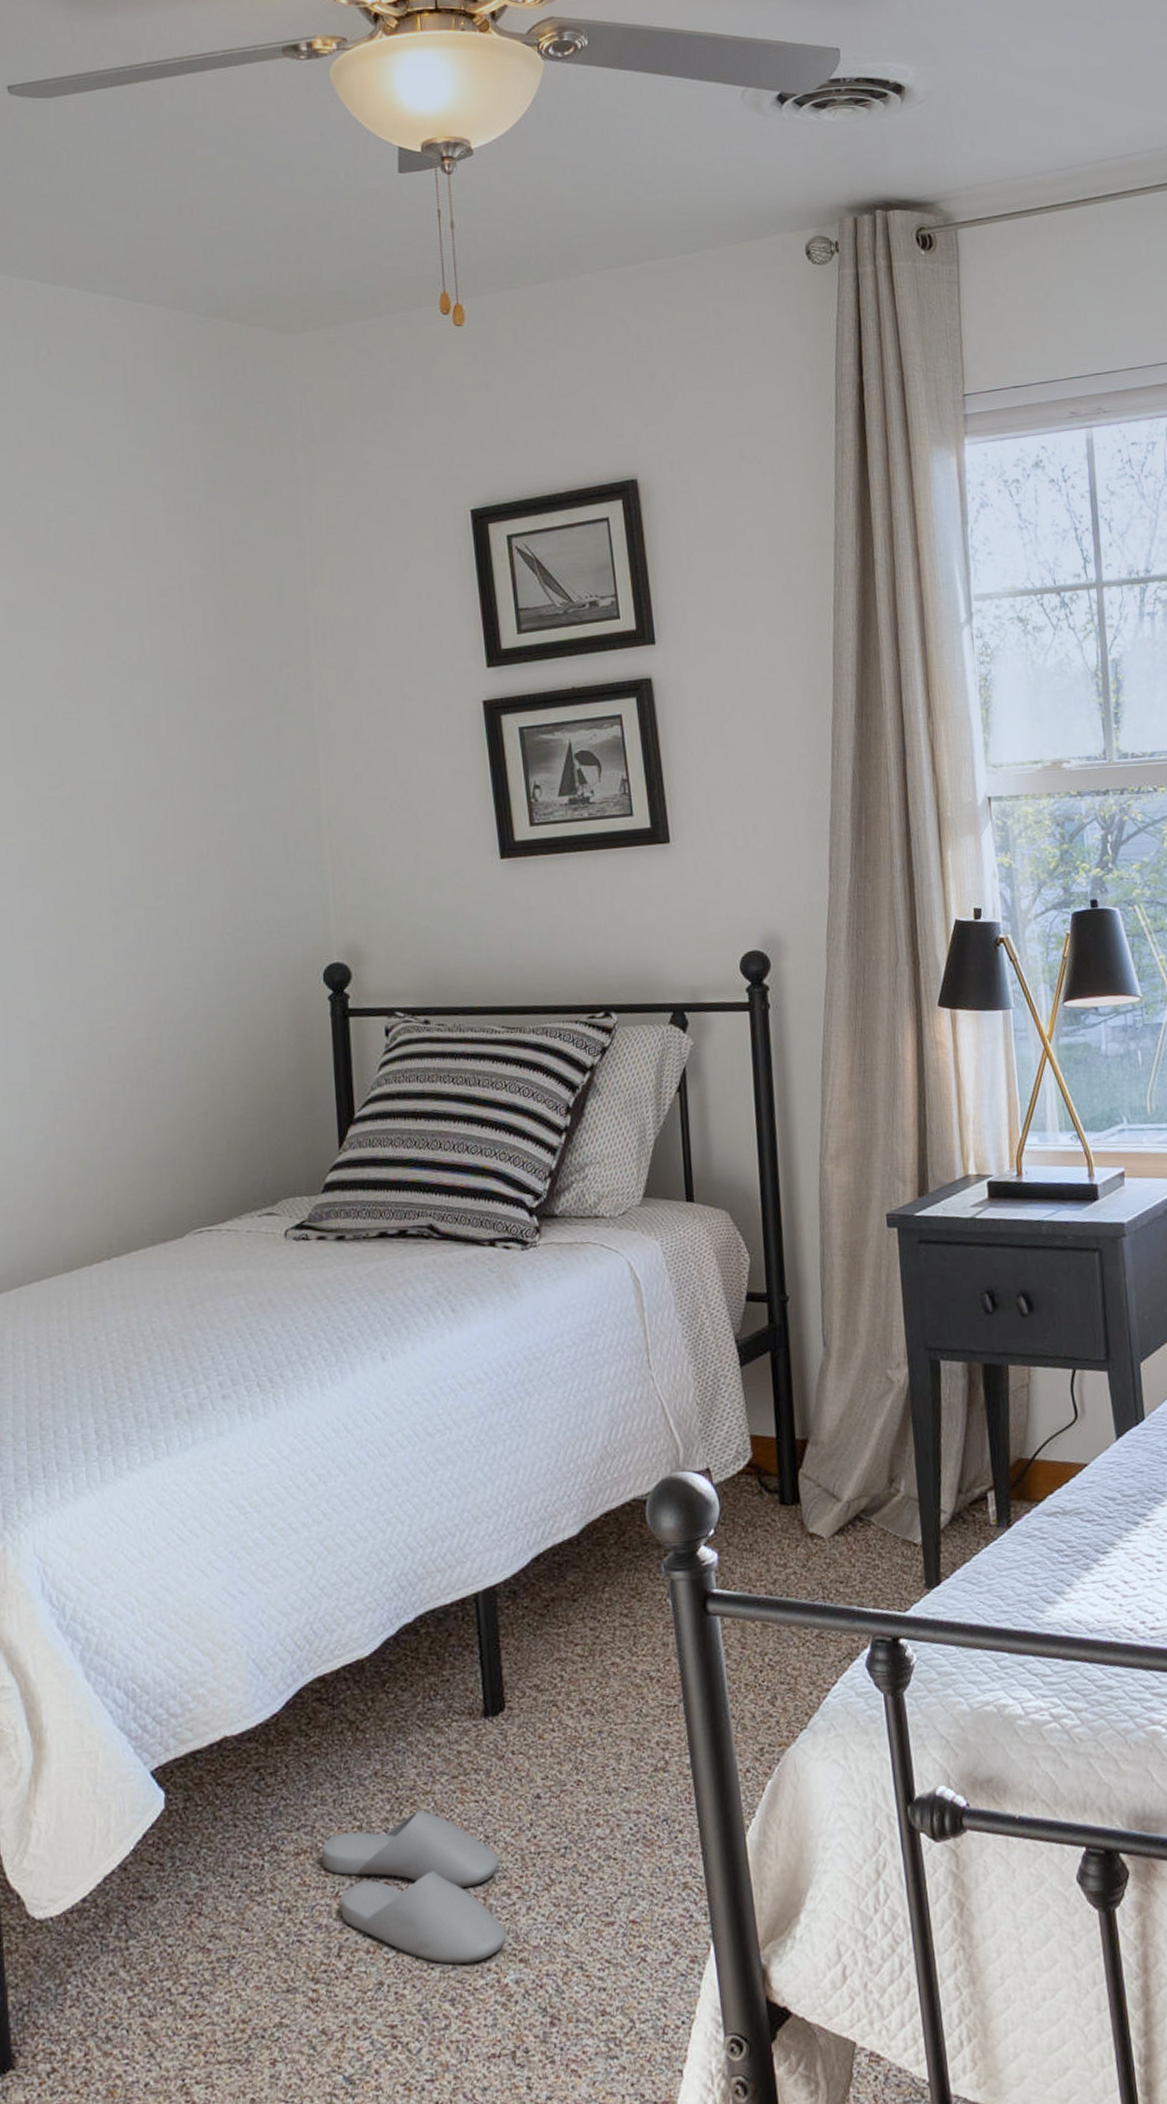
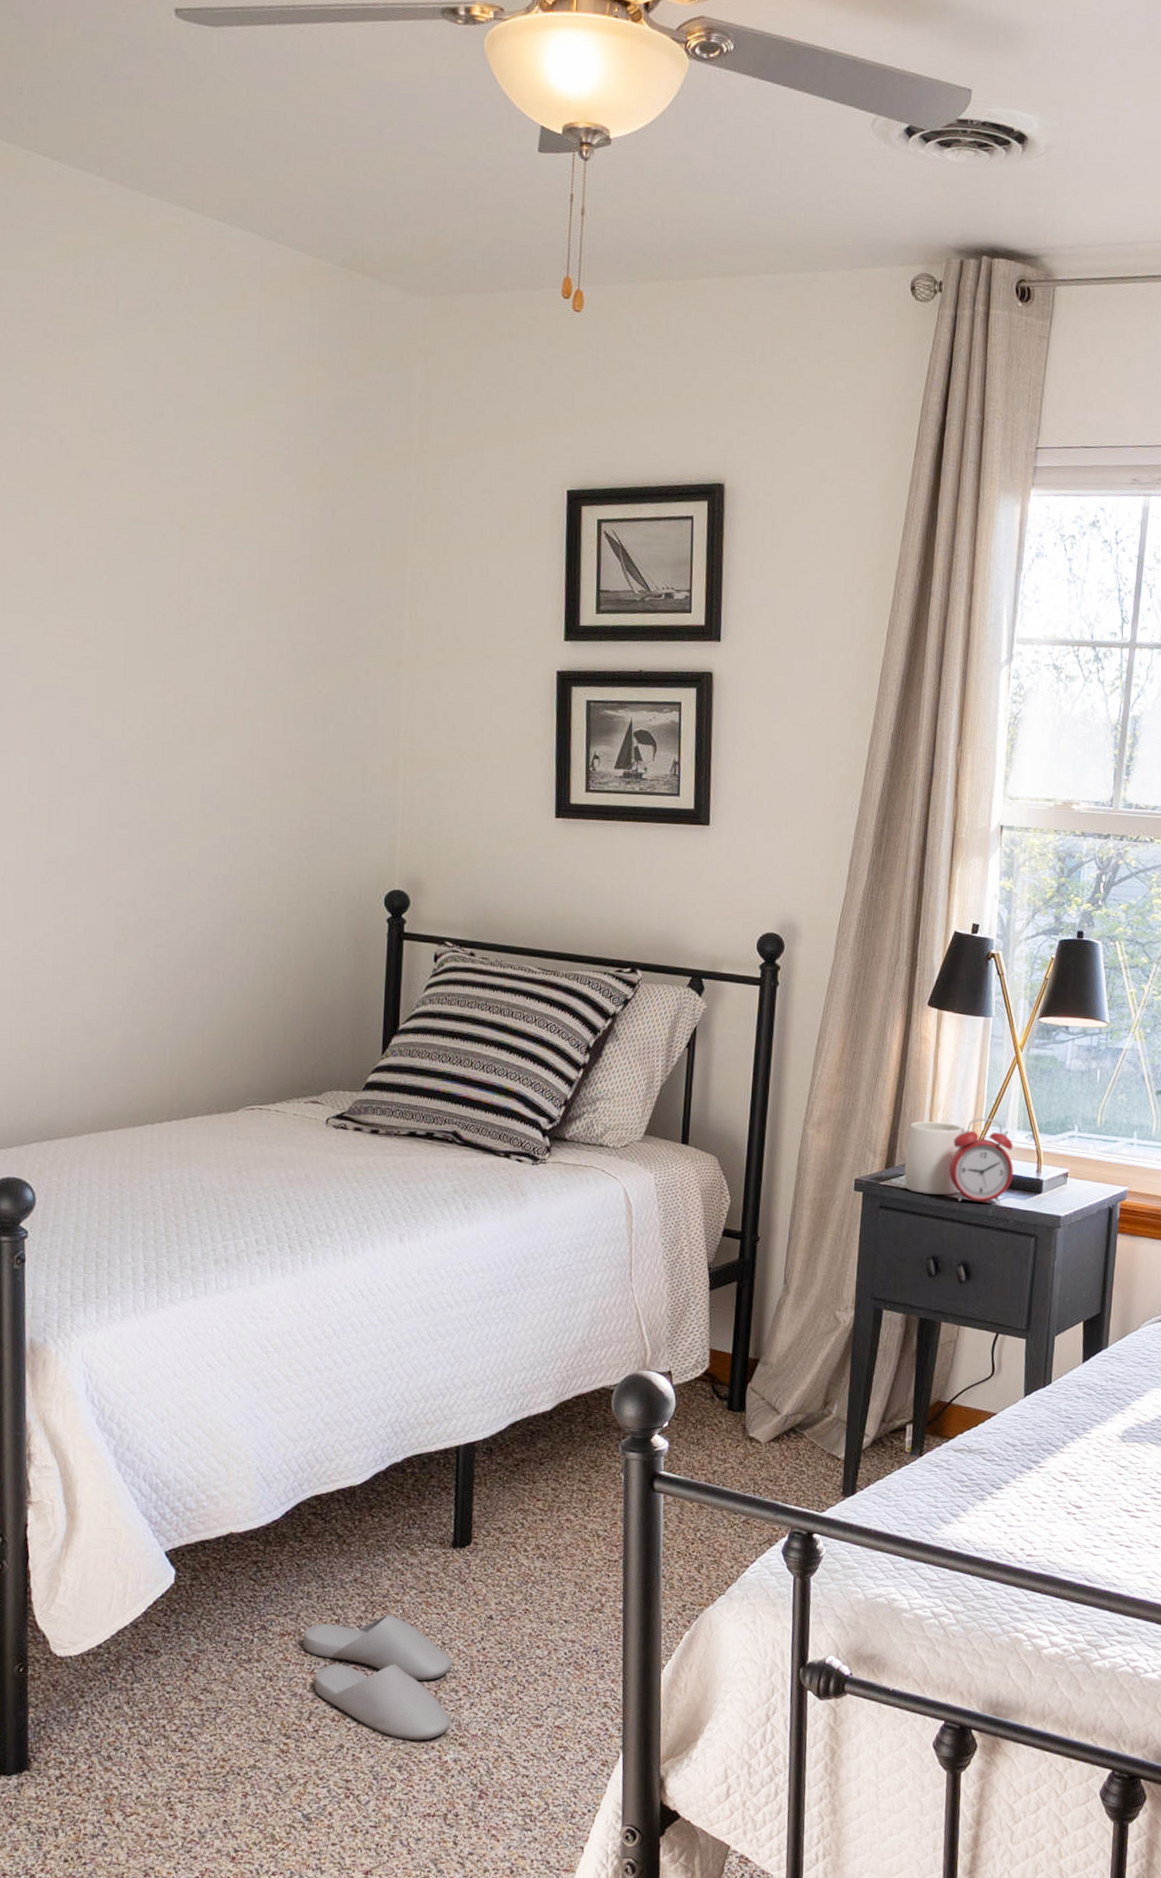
mug: none [937,1134,1005,1220] -> present [904,1121,963,1195]
alarm clock: none [990,1122,1063,1224] -> present [949,1118,1014,1204]

